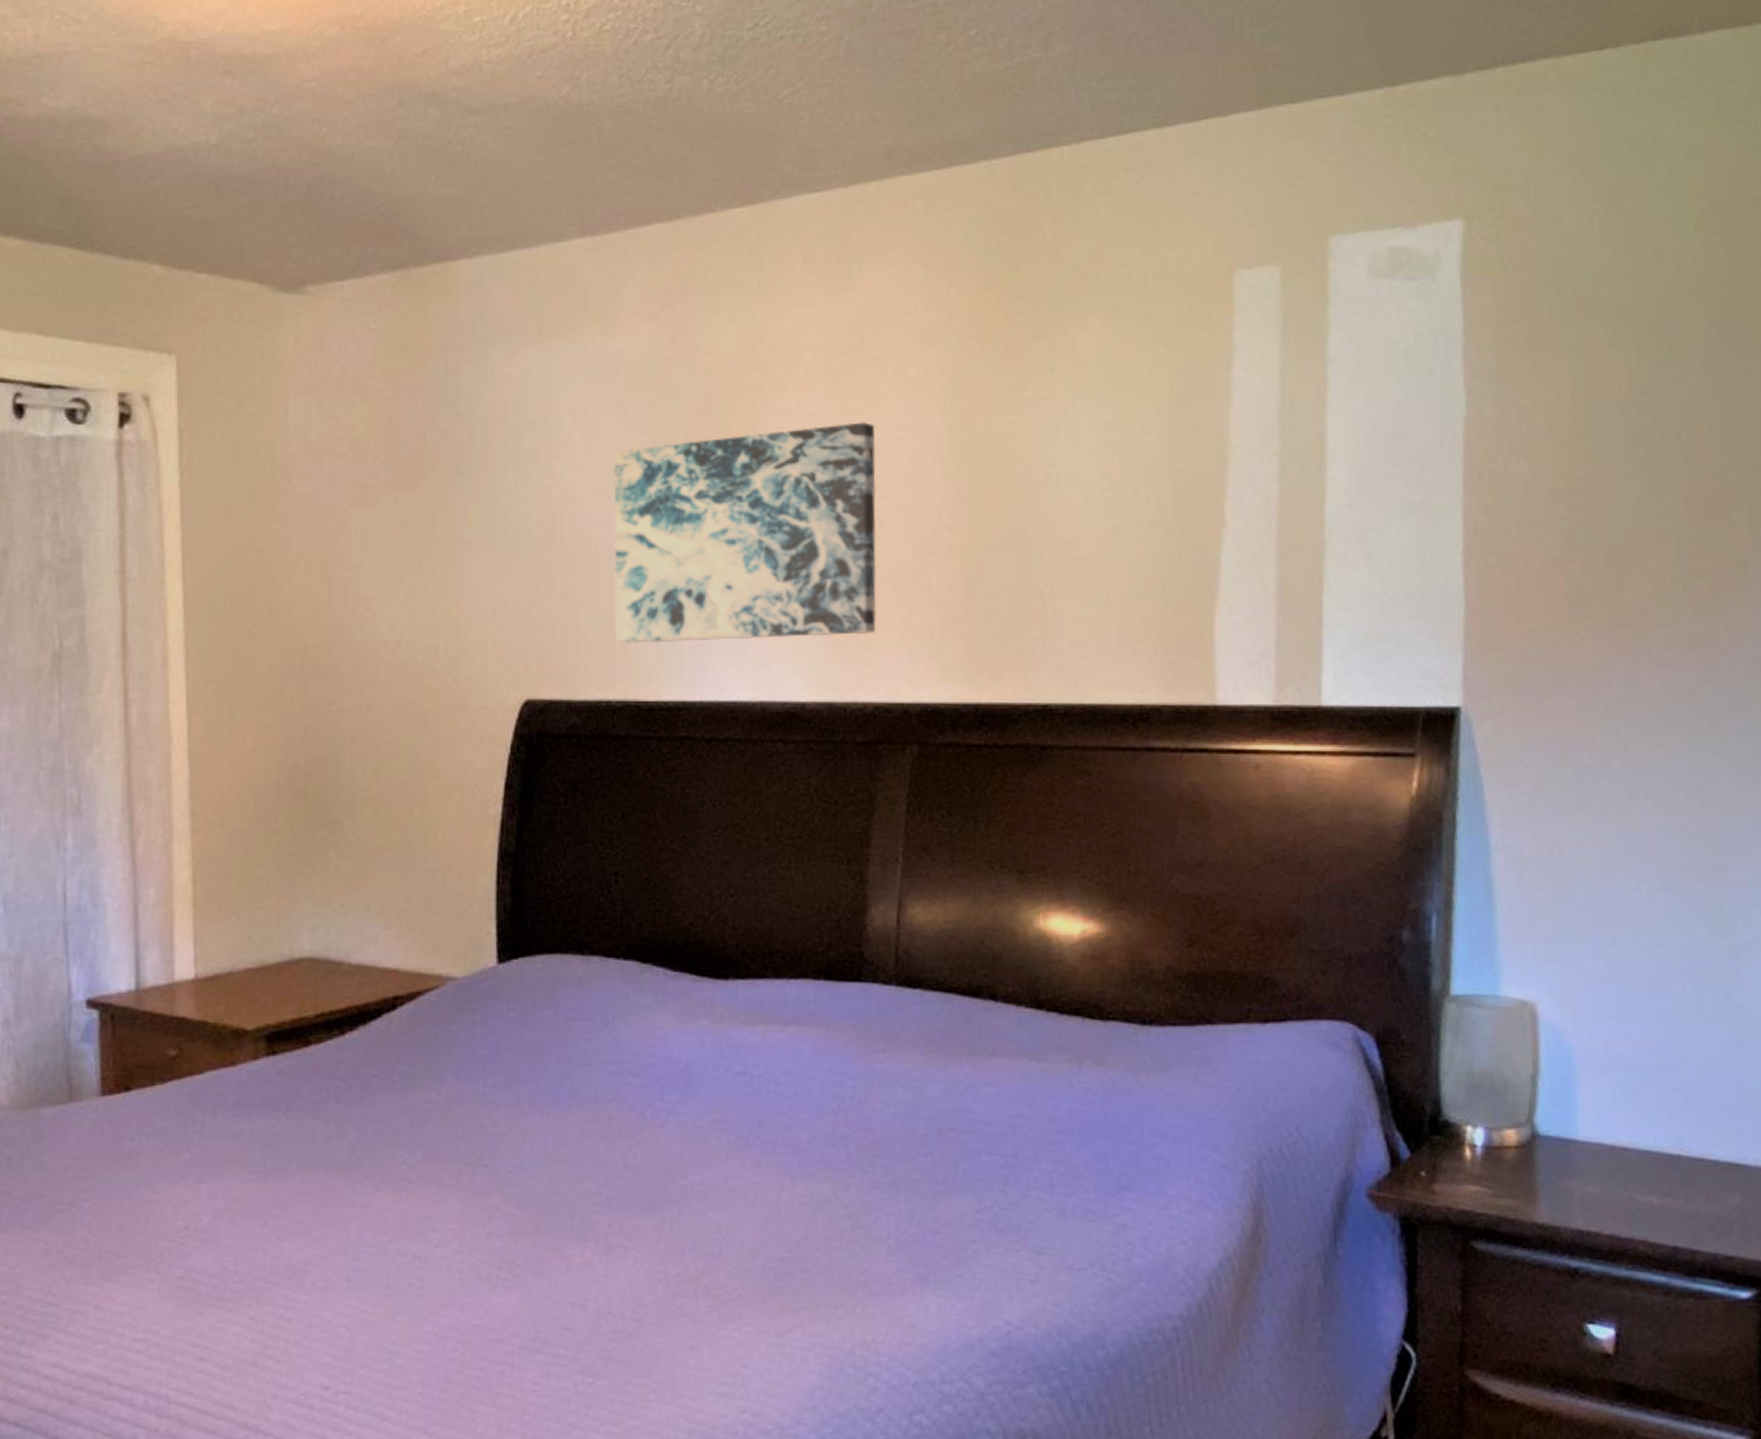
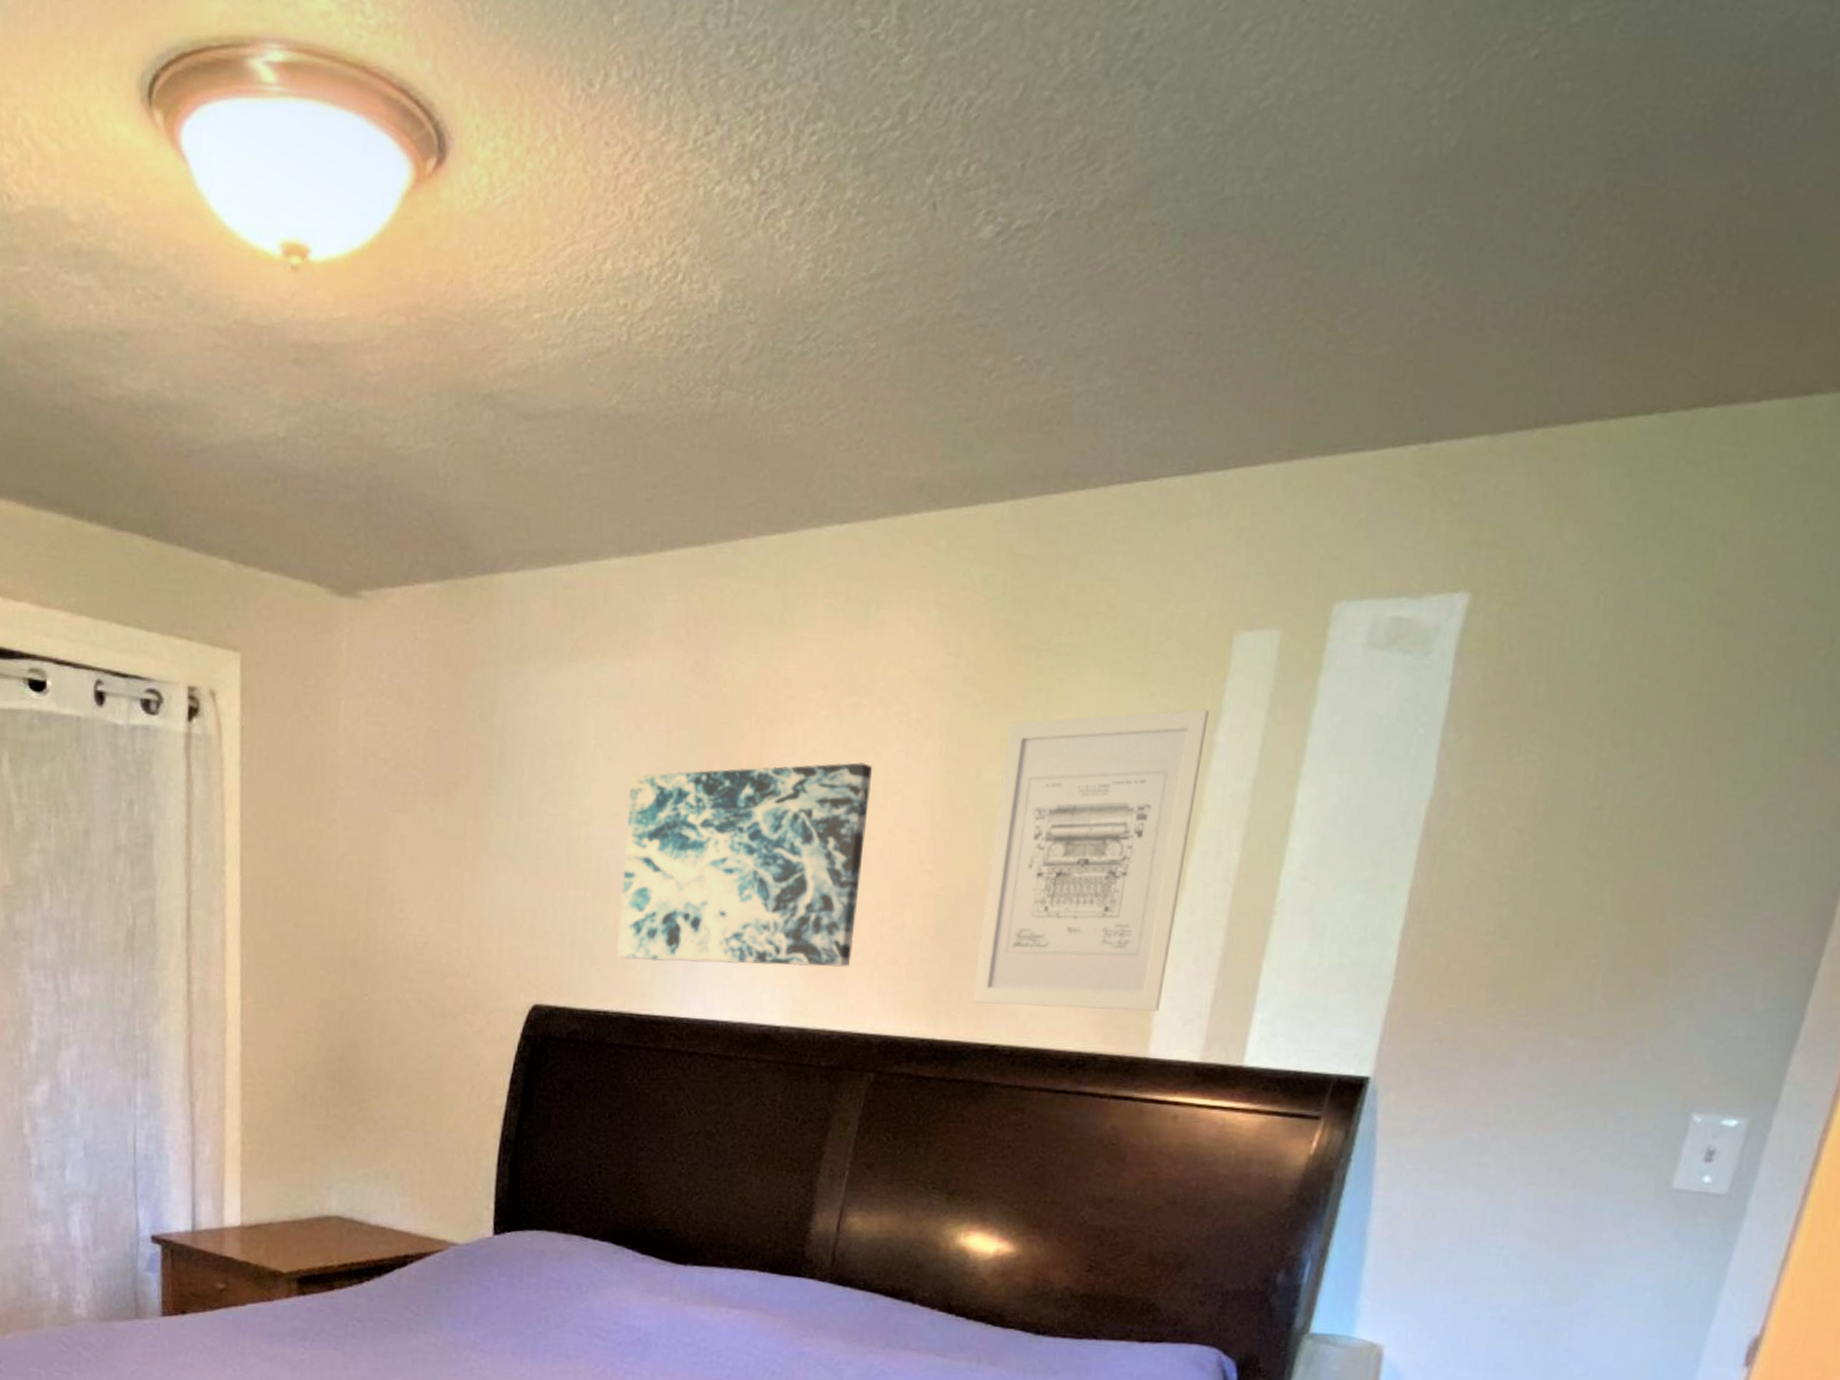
wall art: none [1013,347,1222,662] -> present [972,709,1209,1012]

